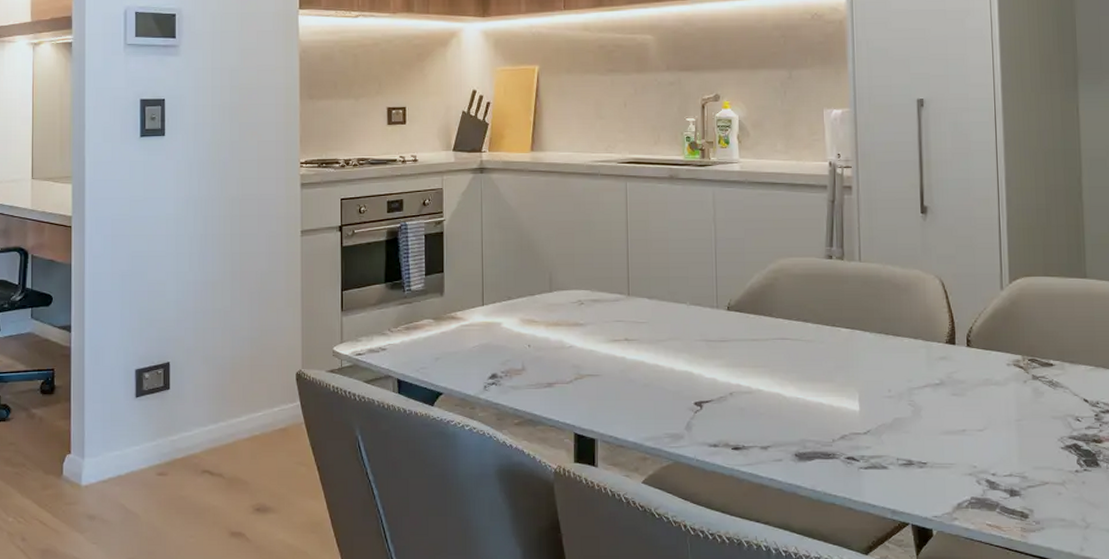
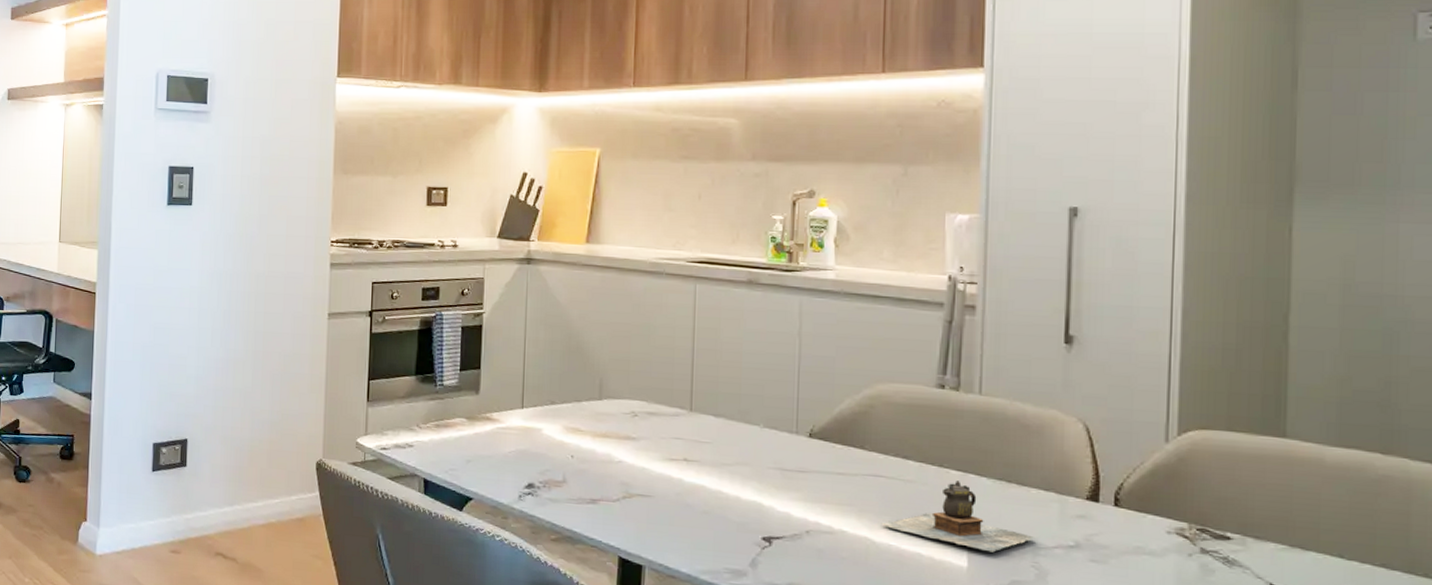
teapot: none [789,337,909,396] -> present [881,481,1034,553]

